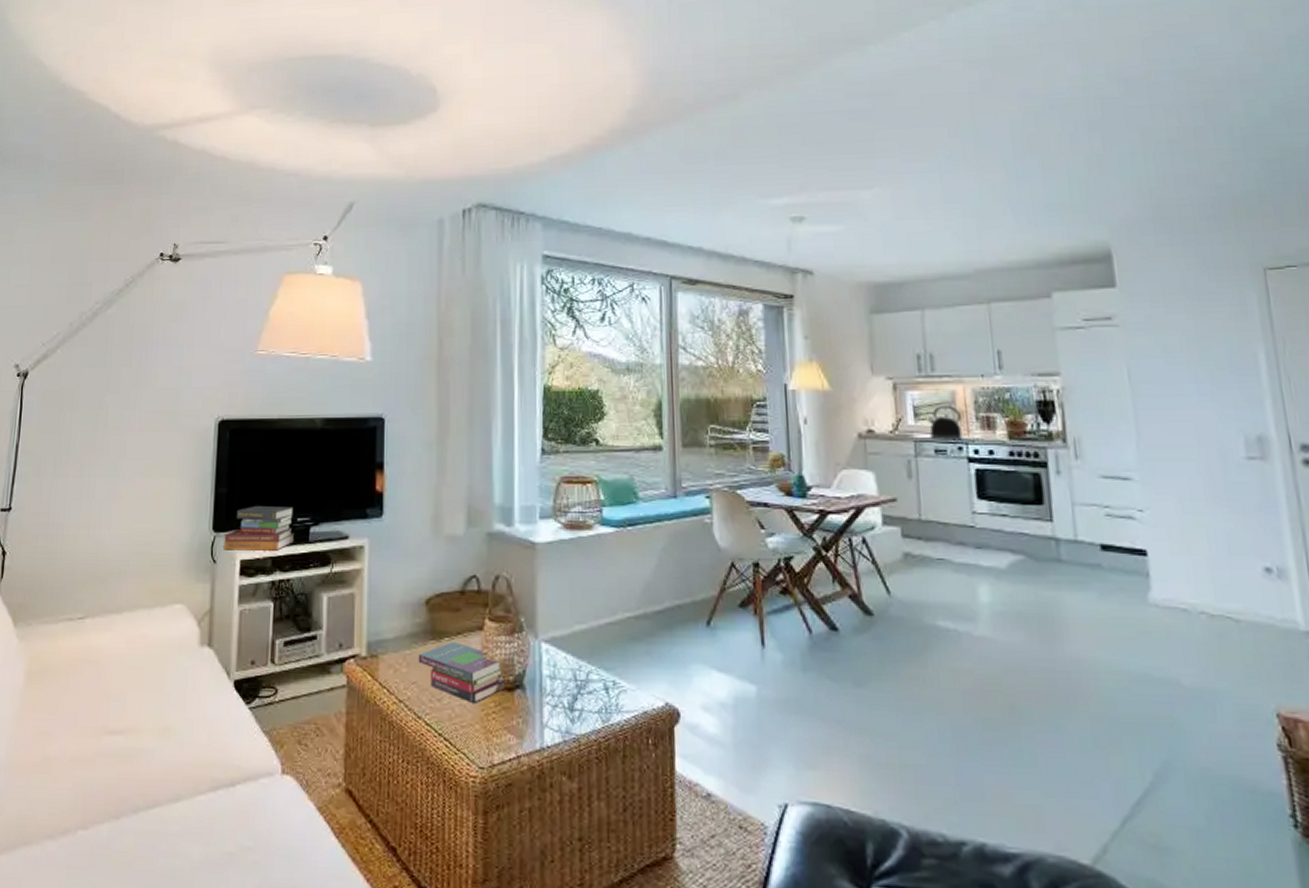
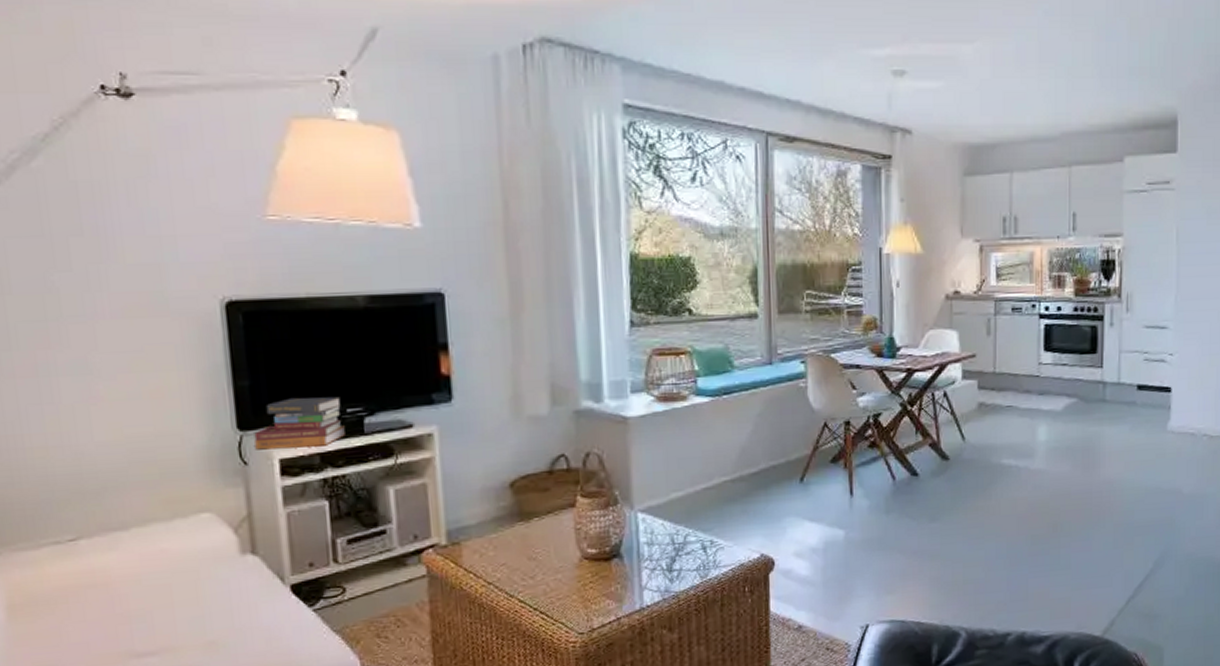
books: present [418,641,506,704] -> none [505,520,602,577]
kettle: present [927,404,965,442] -> none [1007,265,1038,300]

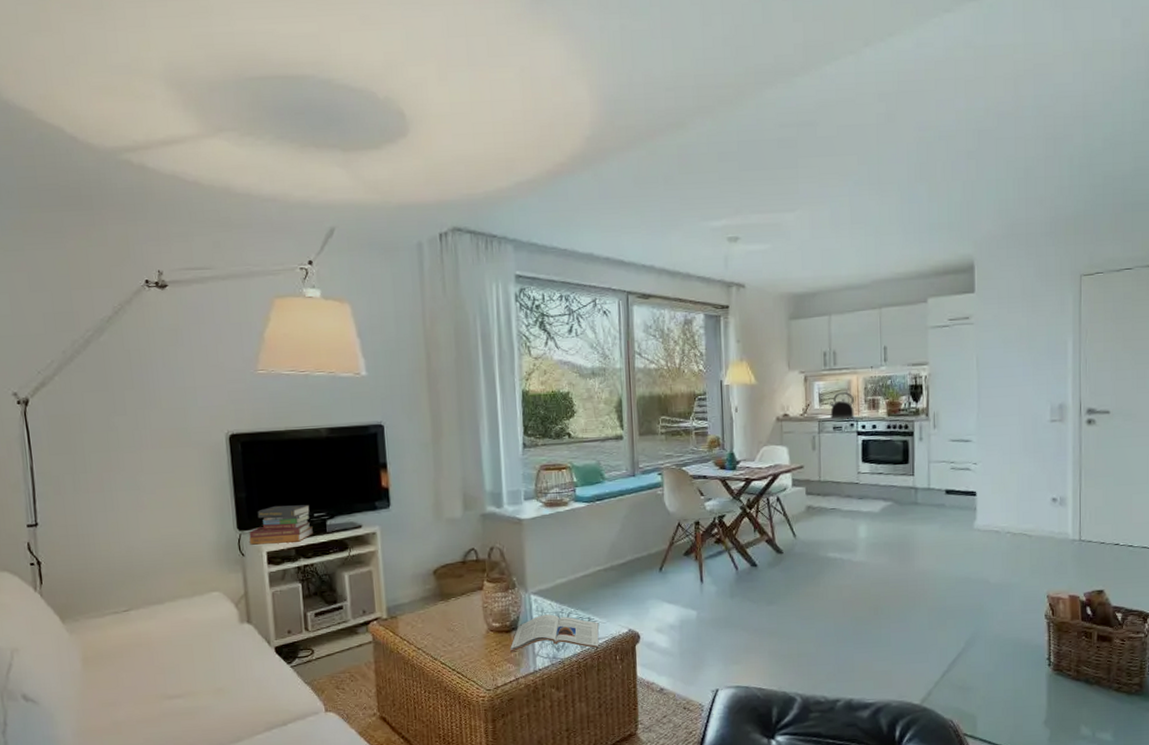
magazine: none [610,537,724,586] -> present [510,614,600,653]
kettle: none [1007,265,1038,300] -> present [829,391,856,420]

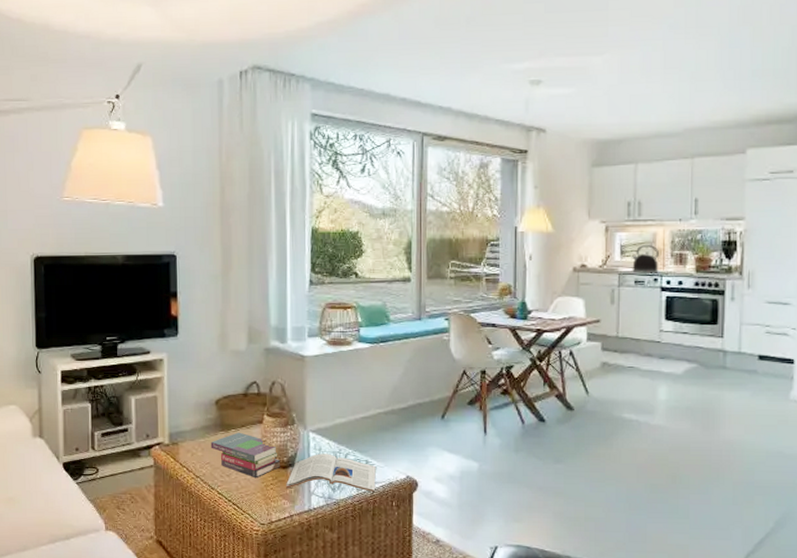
books: present [249,504,313,545] -> none [46,327,105,363]
books: none [430,600,504,645] -> present [210,432,281,479]

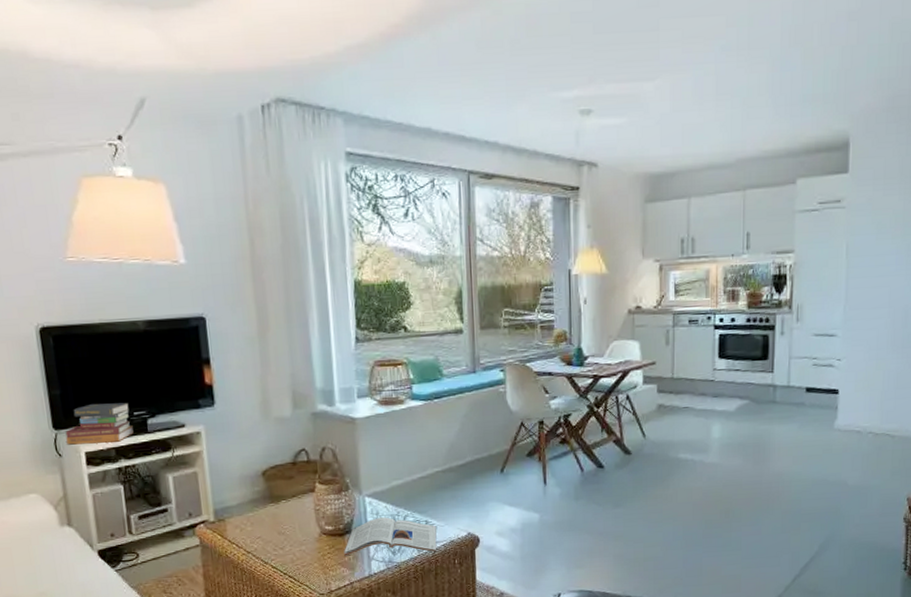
books: none [46,327,105,363] -> present [65,402,134,445]
books: present [210,432,281,479] -> none [260,502,338,549]
kettle: present [631,244,660,275] -> none [685,281,713,313]

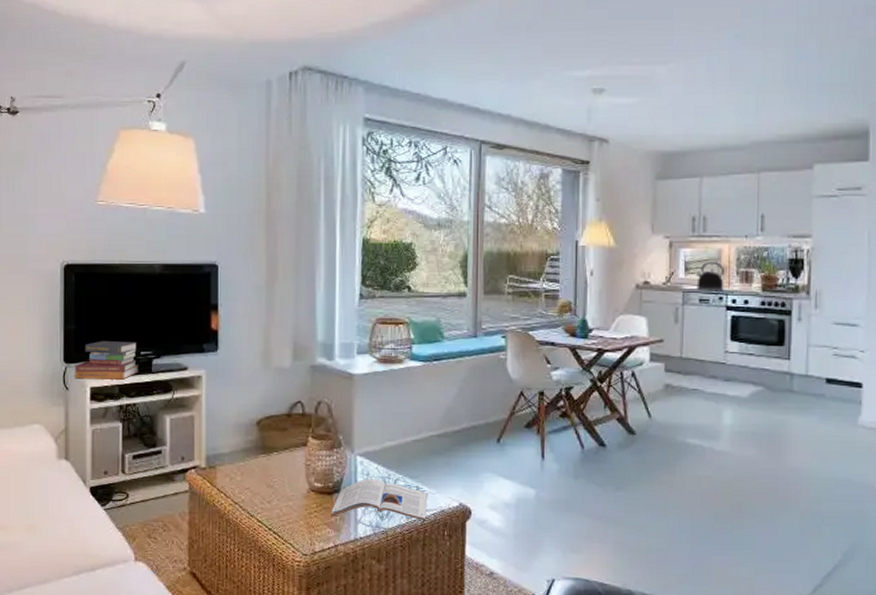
kettle: none [685,281,713,313] -> present [695,261,725,293]

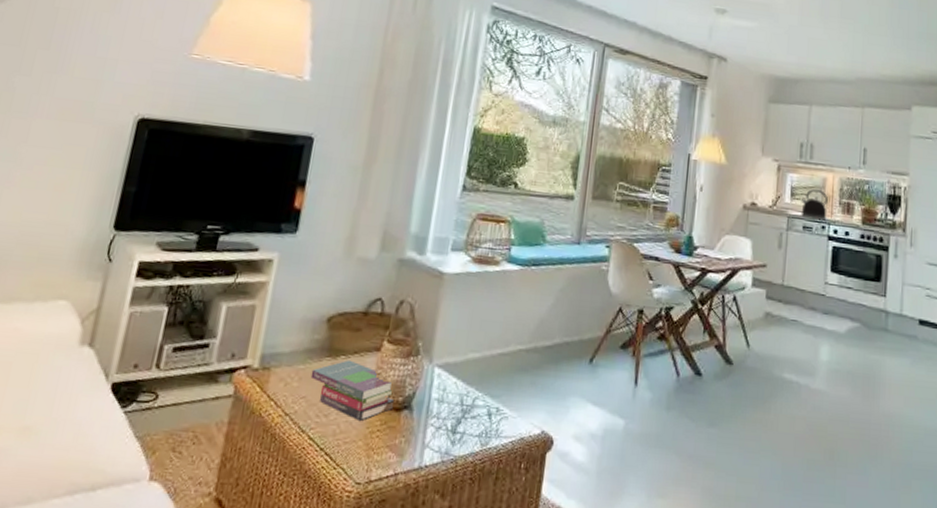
books: present [75,340,138,380] -> none [122,208,205,256]
books: none [250,455,326,505] -> present [310,360,395,422]
magazine: present [331,479,427,520] -> none [395,395,507,449]

